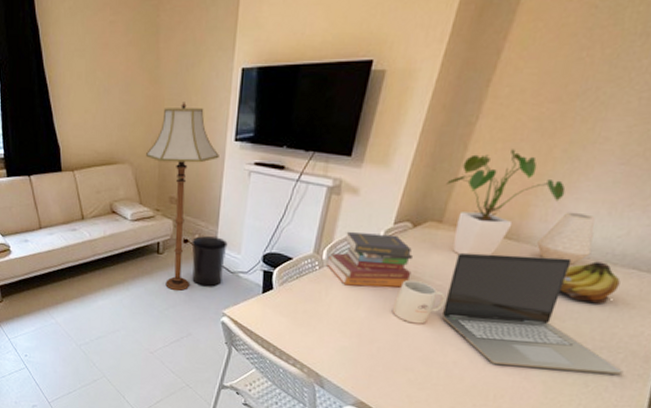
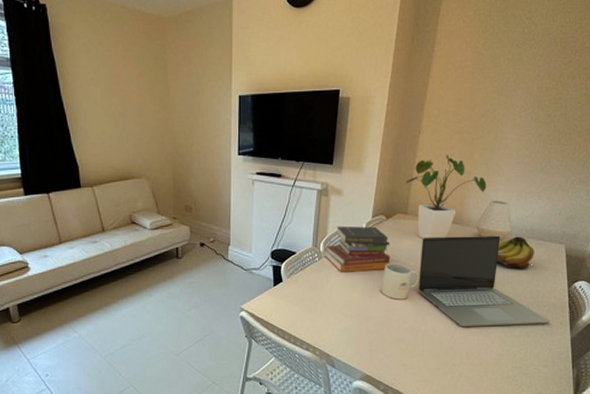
floor lamp: present [146,102,219,291] -> none [161,123,226,291]
waste bin: present [191,236,228,287] -> none [208,239,240,285]

